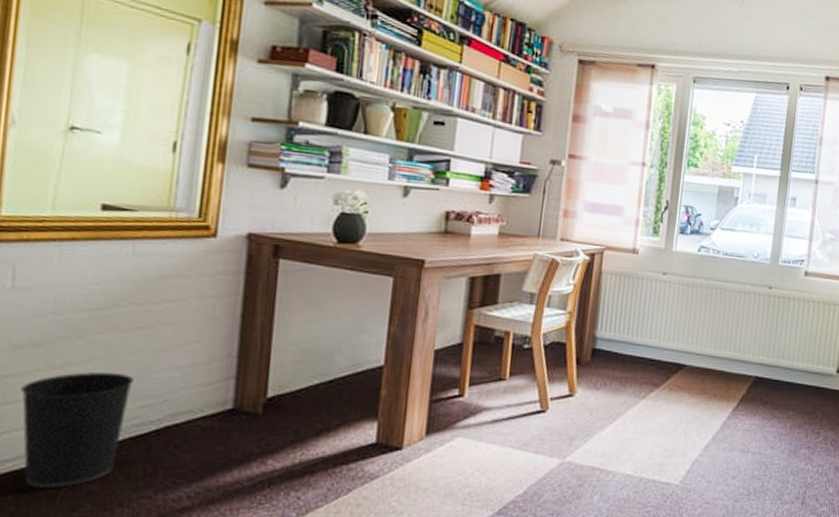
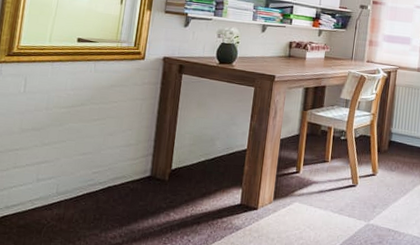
wastebasket: present [19,371,133,488] -> none [24,148,91,225]

